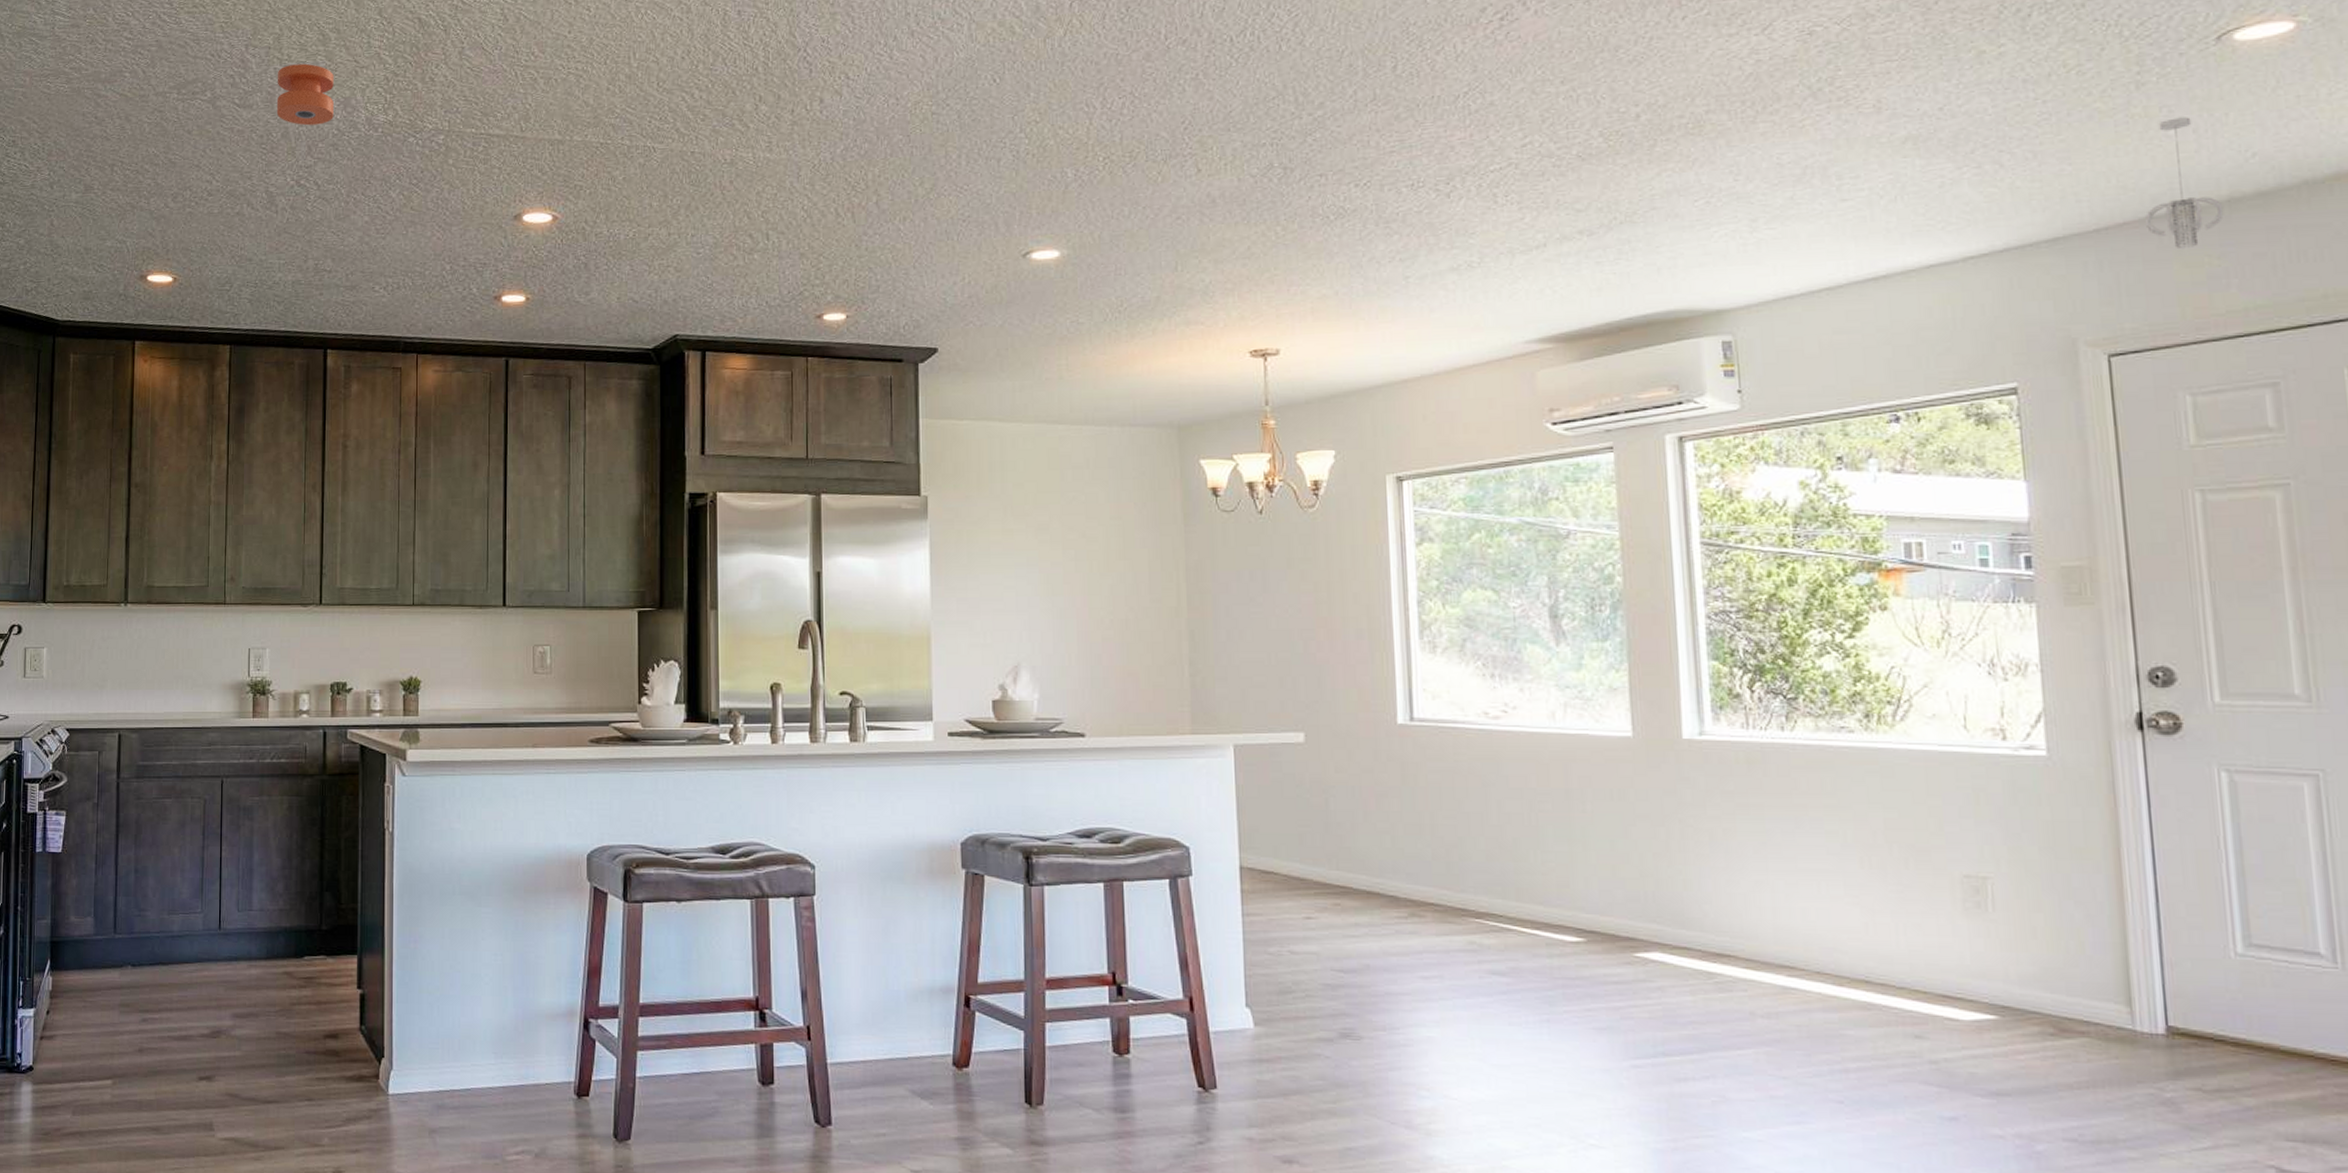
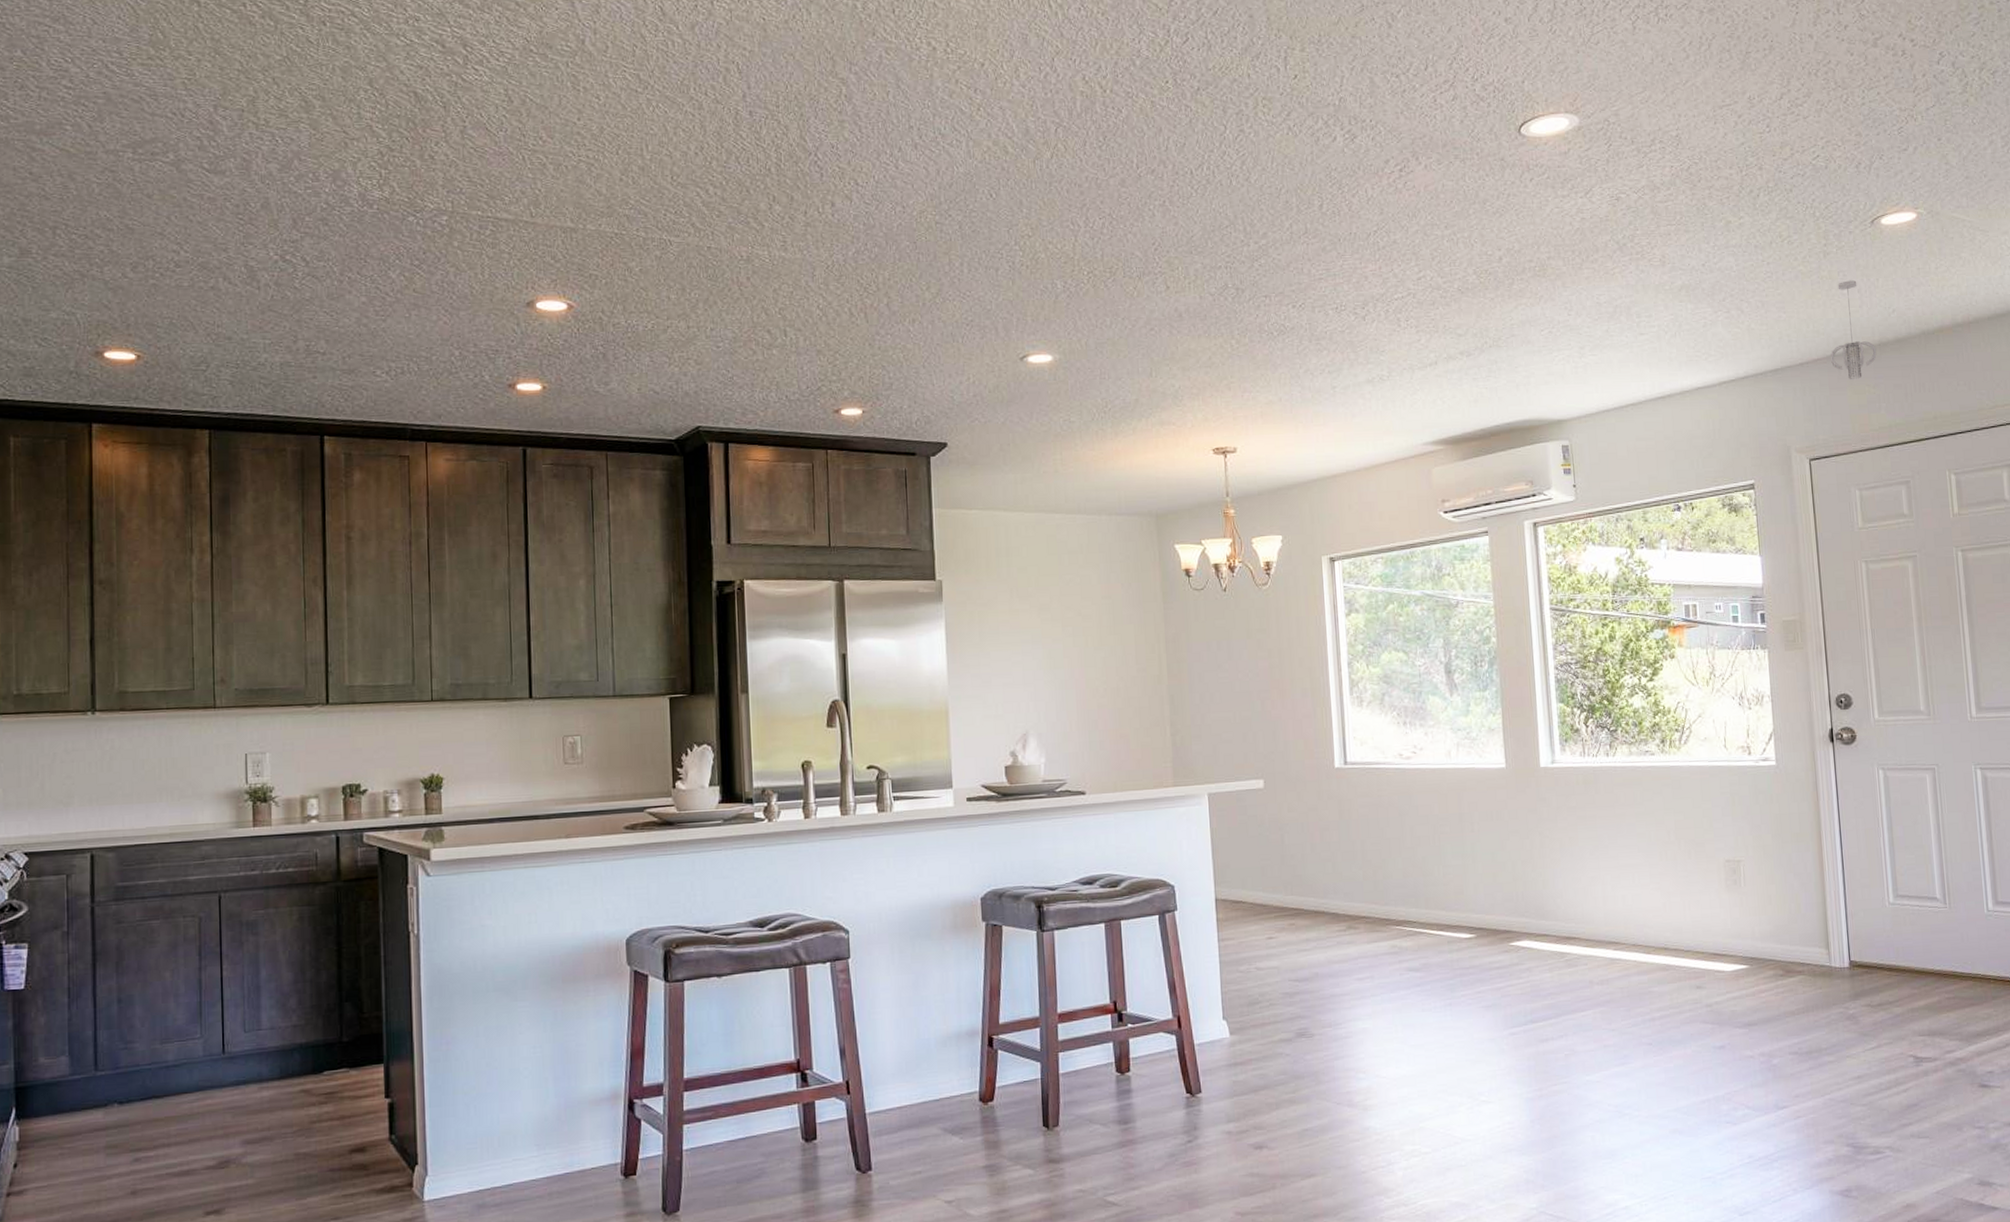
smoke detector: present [276,63,334,126] -> none [253,130,321,197]

